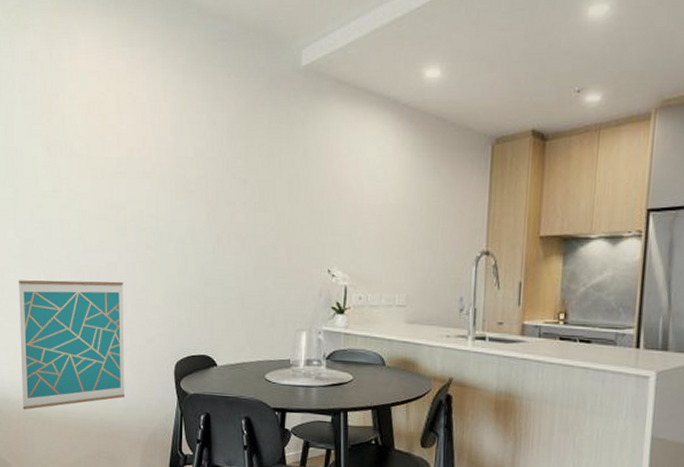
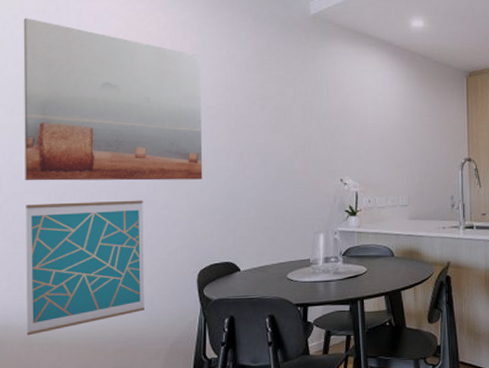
wall art: none [11,80,181,263] -> present [23,17,203,181]

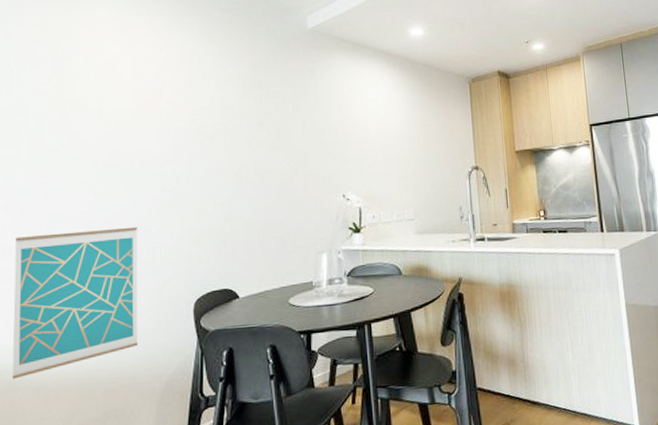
wall art: present [23,17,203,181] -> none [15,46,200,212]

